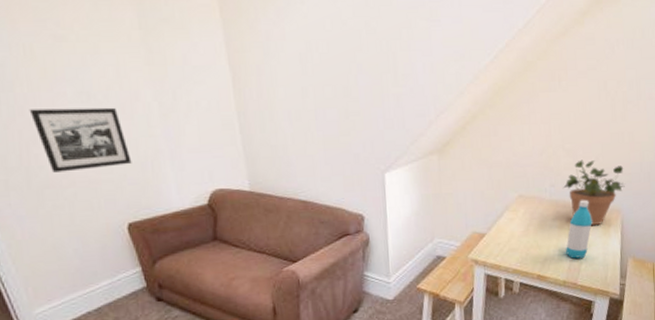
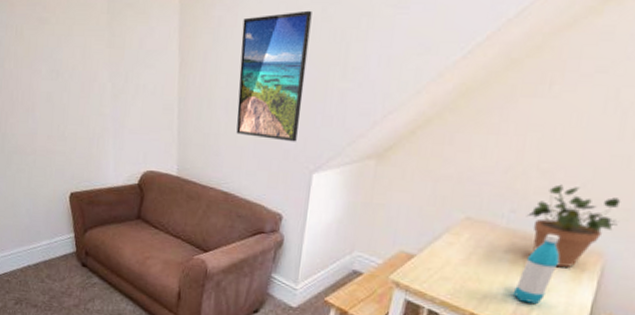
picture frame: present [29,107,132,173] -> none [12,83,82,141]
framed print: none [291,24,364,146] -> present [236,10,312,142]

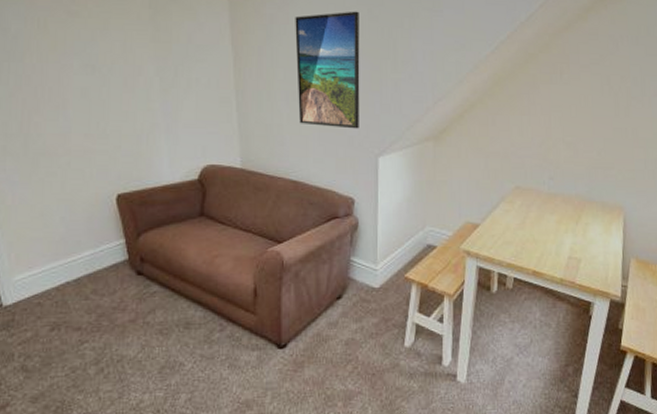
water bottle: present [514,233,560,304] -> none [564,195,593,256]
potted plant: present [528,184,621,267] -> none [563,153,628,221]

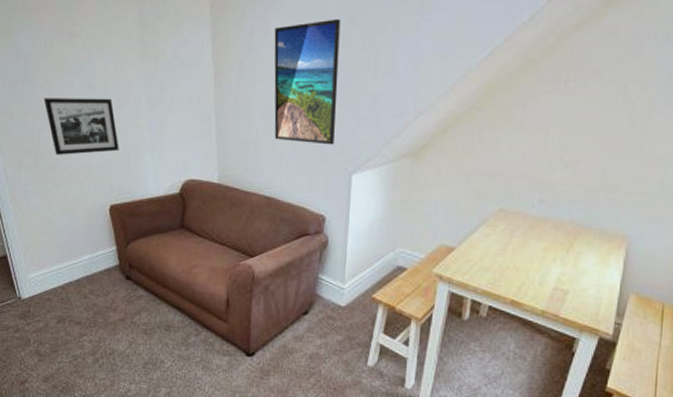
picture frame: none [35,79,128,141] -> present [43,98,119,155]

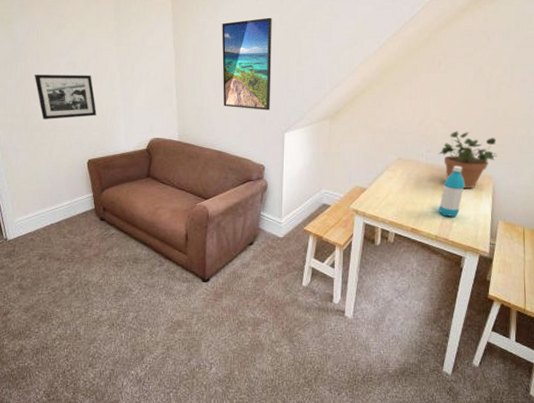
water bottle: none [550,220,588,287] -> present [439,165,465,217]
potted plant: none [556,174,638,251] -> present [439,131,497,188]

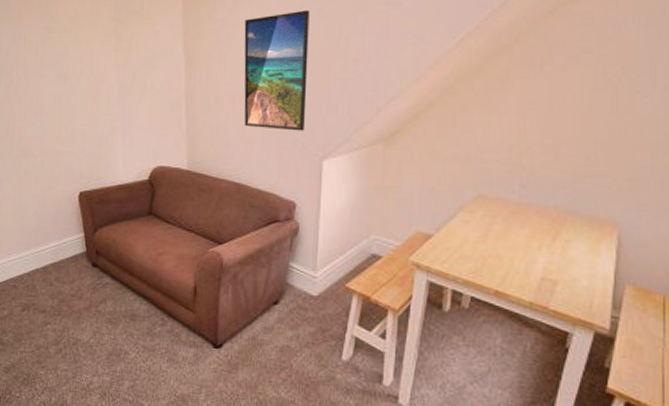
picture frame: present [34,74,97,119] -> none [20,88,91,143]
potted plant: present [439,131,497,188] -> none [538,158,626,238]
water bottle: present [439,165,465,217] -> none [536,206,575,277]

